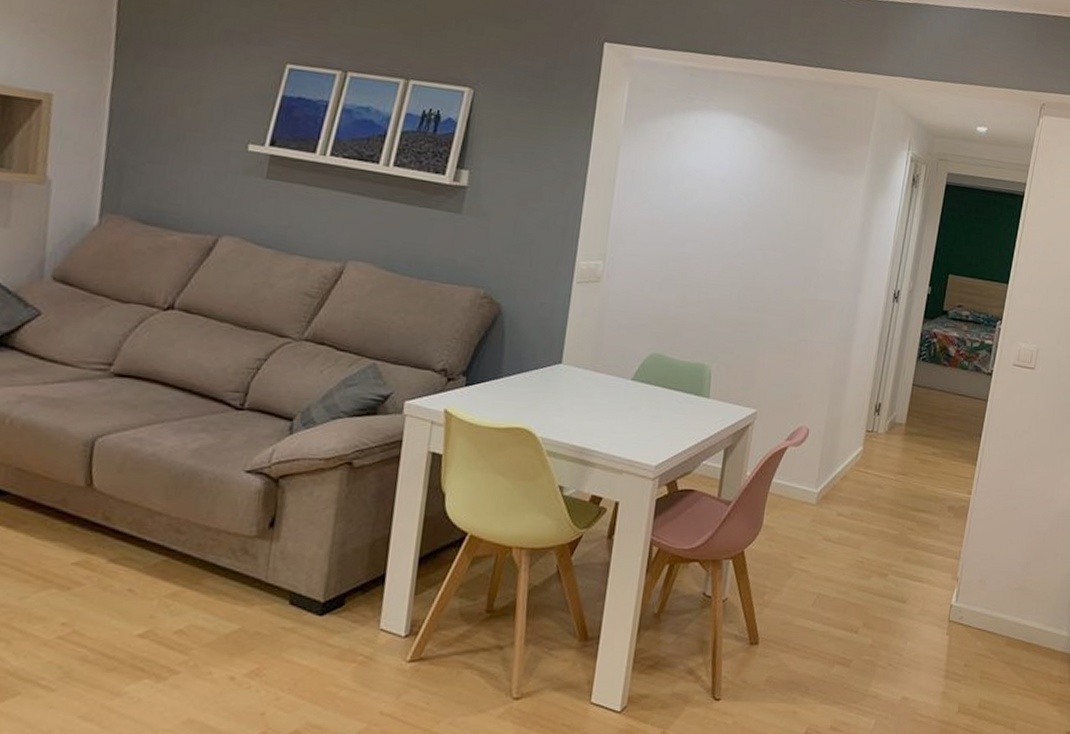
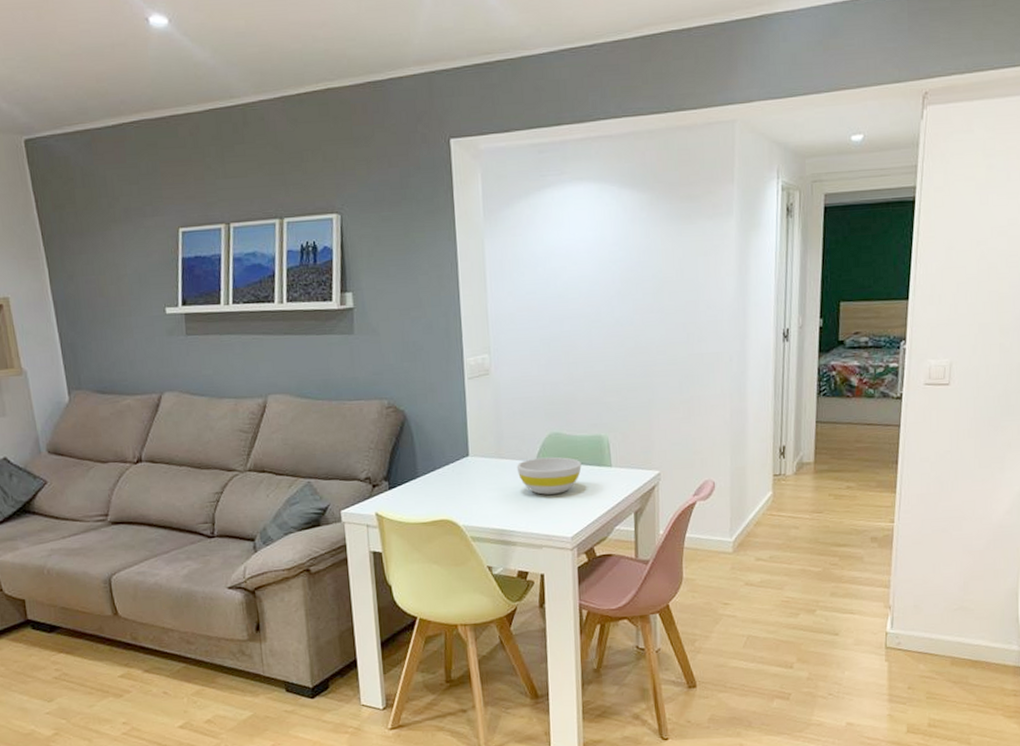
bowl: none [610,376,679,418] -> present [516,456,582,495]

